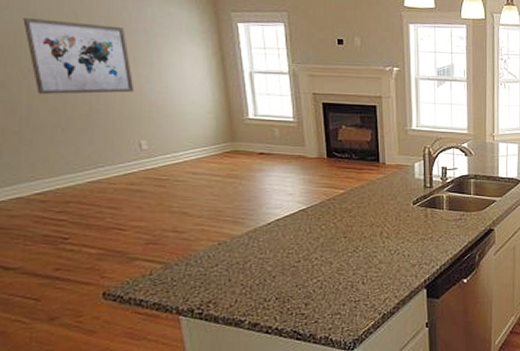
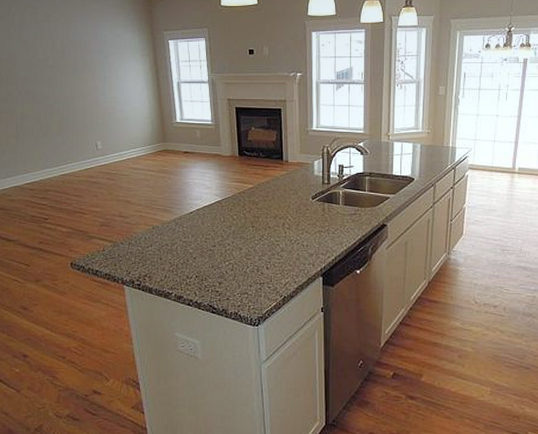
wall art: present [23,18,135,94] -> none [18,46,93,105]

